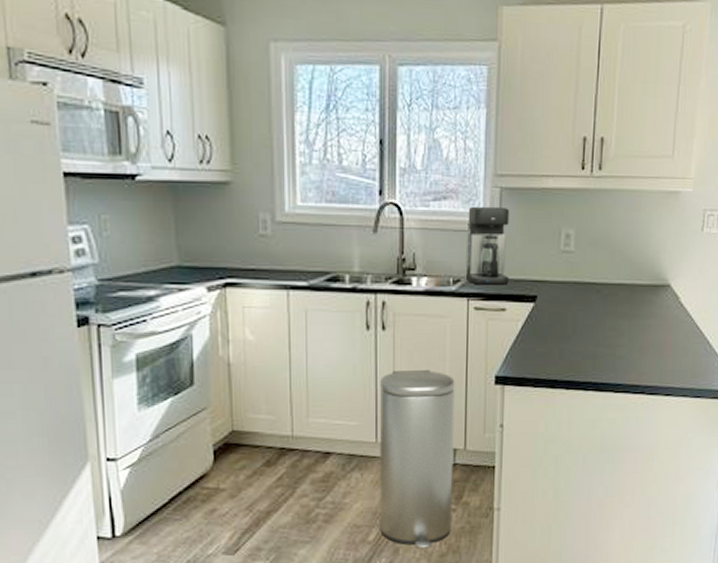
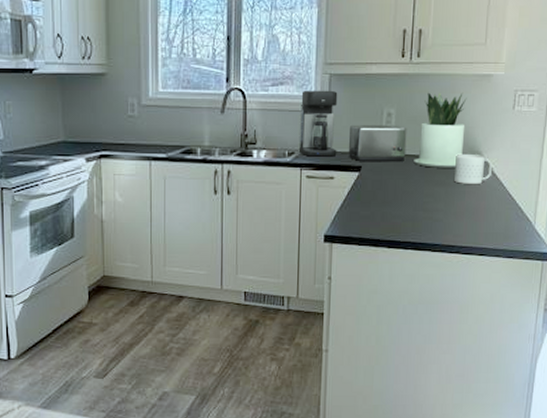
pedal bin: present [380,370,455,549] -> none [224,229,289,382]
toaster: none [521,247,588,291] -> present [348,124,407,162]
planter: none [595,210,653,297] -> present [414,92,467,168]
mug: none [639,282,679,317] -> present [454,155,492,185]

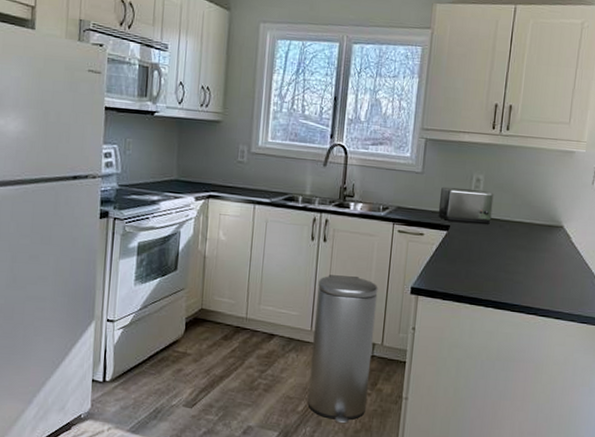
pedal bin: none [224,229,289,382] -> present [308,275,378,424]
coffee maker: present [298,90,338,157] -> none [392,151,432,215]
planter: present [414,92,467,168] -> none [498,162,550,235]
mug: present [454,155,492,185] -> none [535,222,571,252]

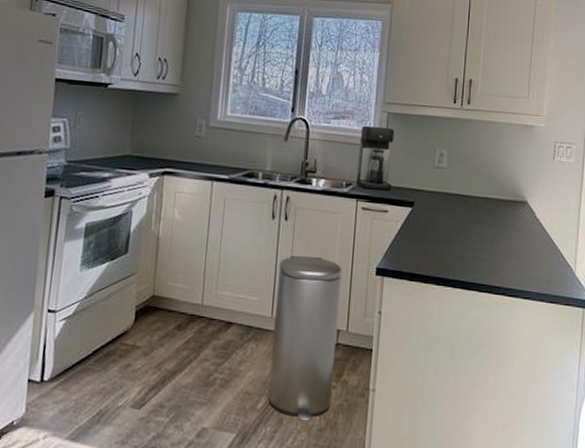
coffee maker: none [392,151,432,215] -> present [355,125,395,191]
toaster: present [438,186,494,224] -> none [402,161,458,200]

